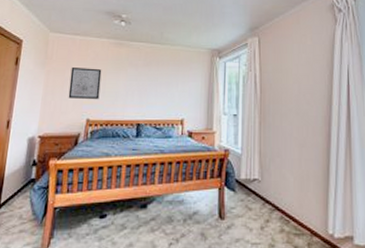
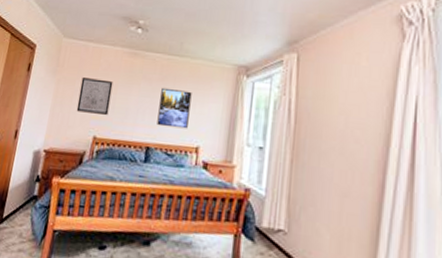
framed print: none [145,71,174,105] -> present [157,87,192,129]

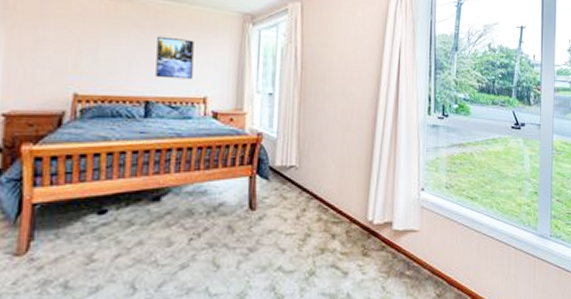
wall art: present [76,76,113,116] -> none [44,22,93,70]

